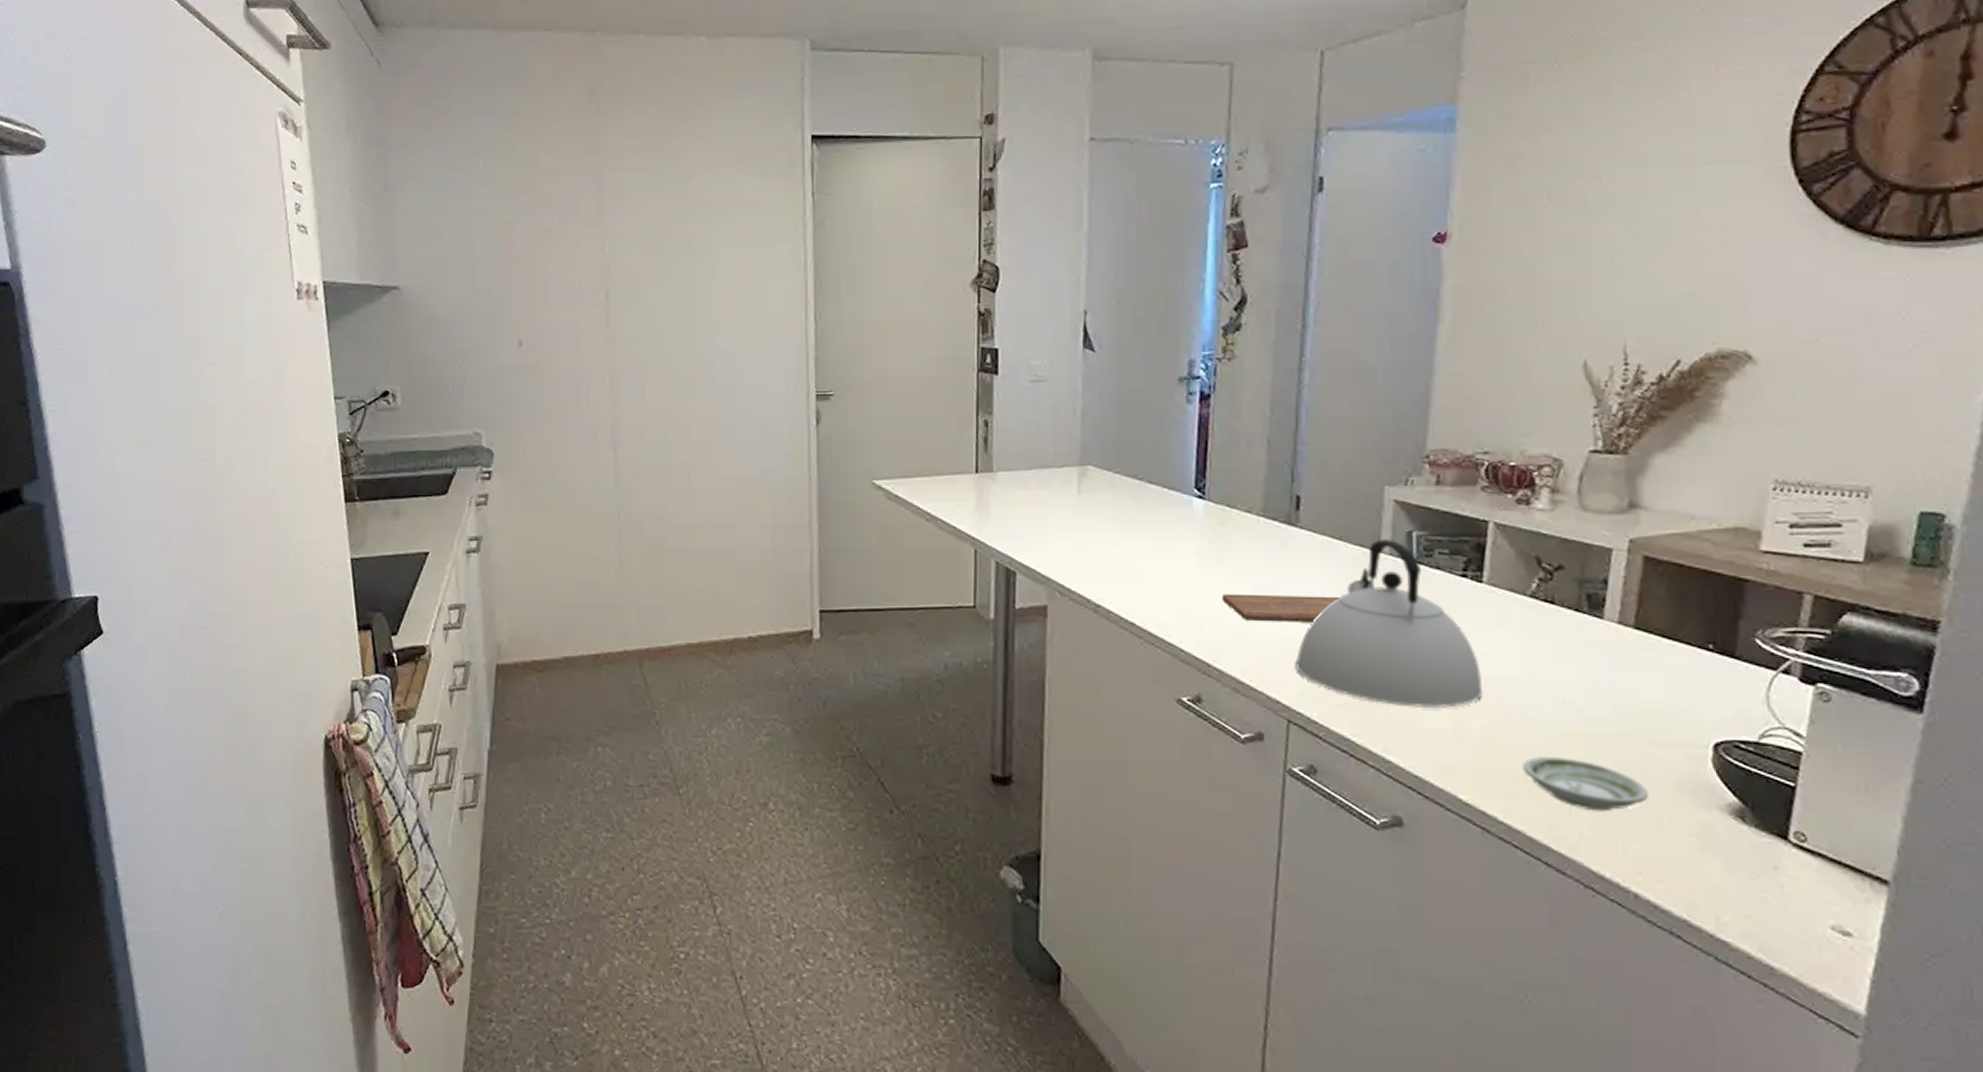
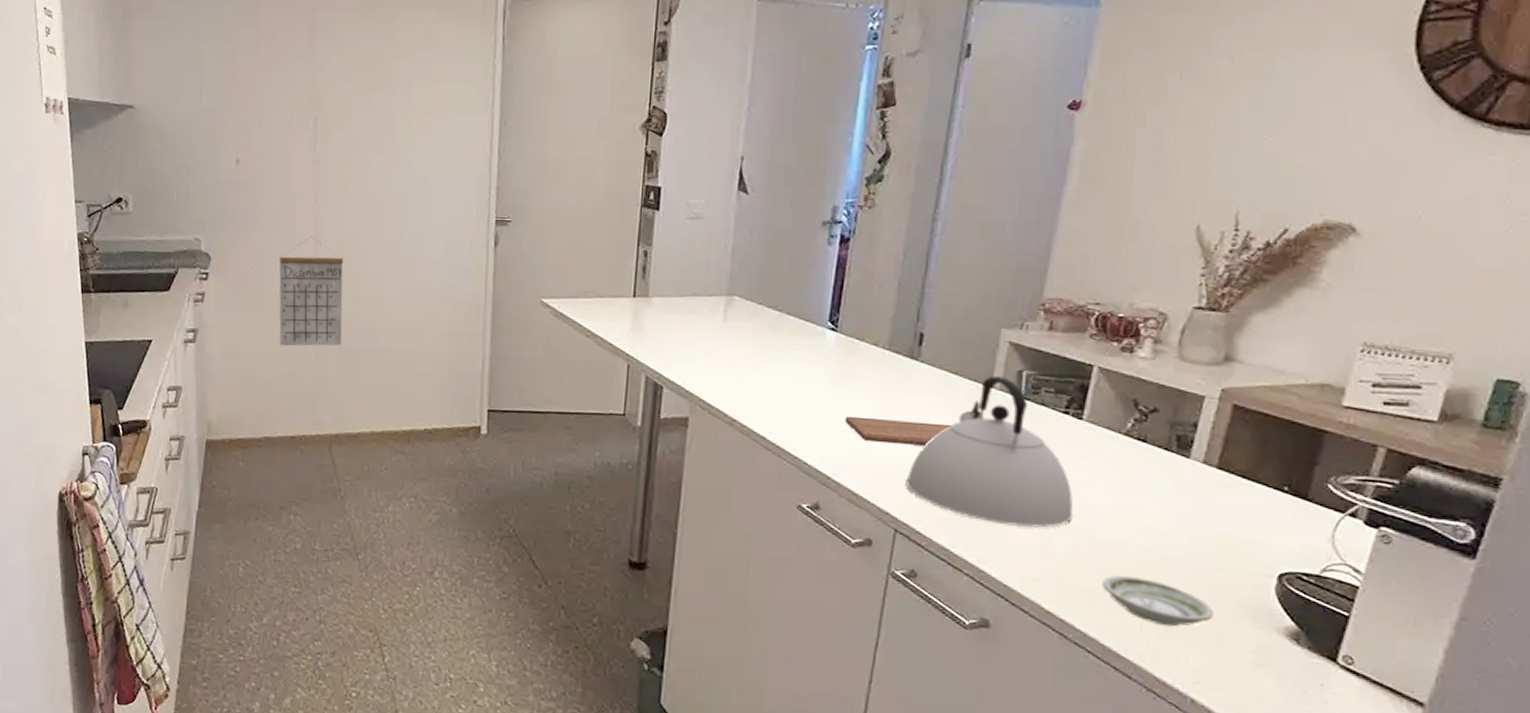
calendar: none [572,424,649,551] -> present [279,237,344,346]

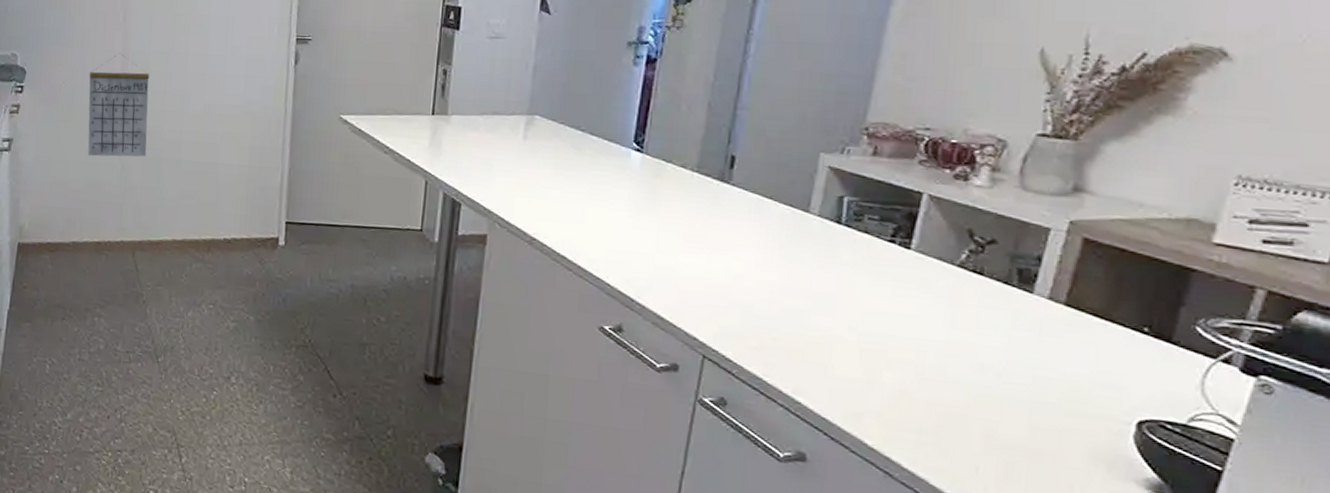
cutting board: present [844,416,951,446] -> none [650,238,765,271]
kettle: present [906,376,1074,529] -> none [715,201,900,361]
saucer: present [1102,575,1214,627] -> none [933,414,1061,472]

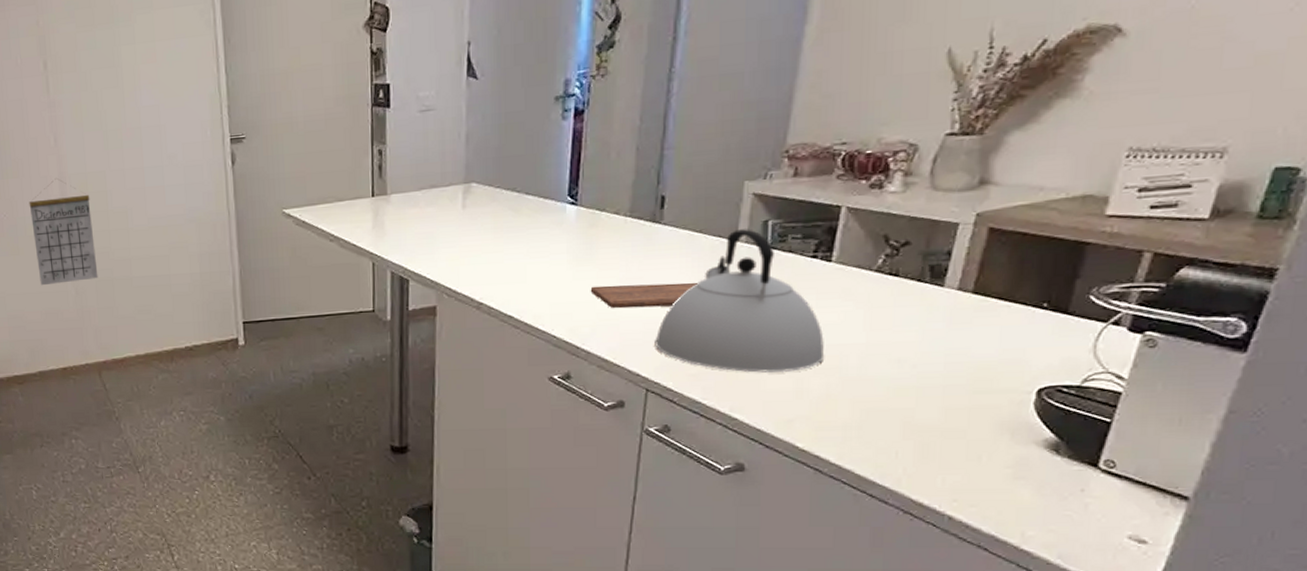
cutting board: none [650,238,765,271] -> present [590,282,697,309]
kettle: none [715,201,900,361] -> present [655,229,825,373]

